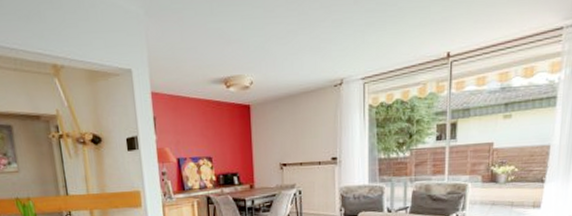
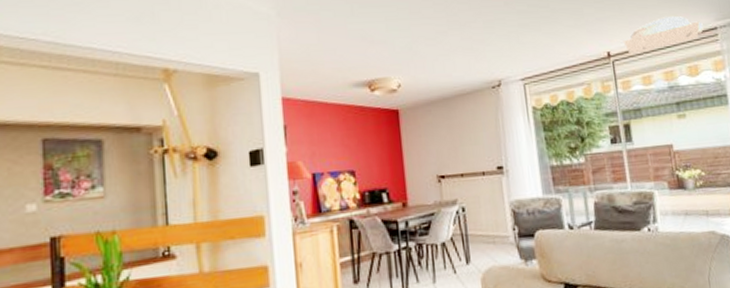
ceiling light: none [465,15,549,55] -> present [623,16,704,54]

